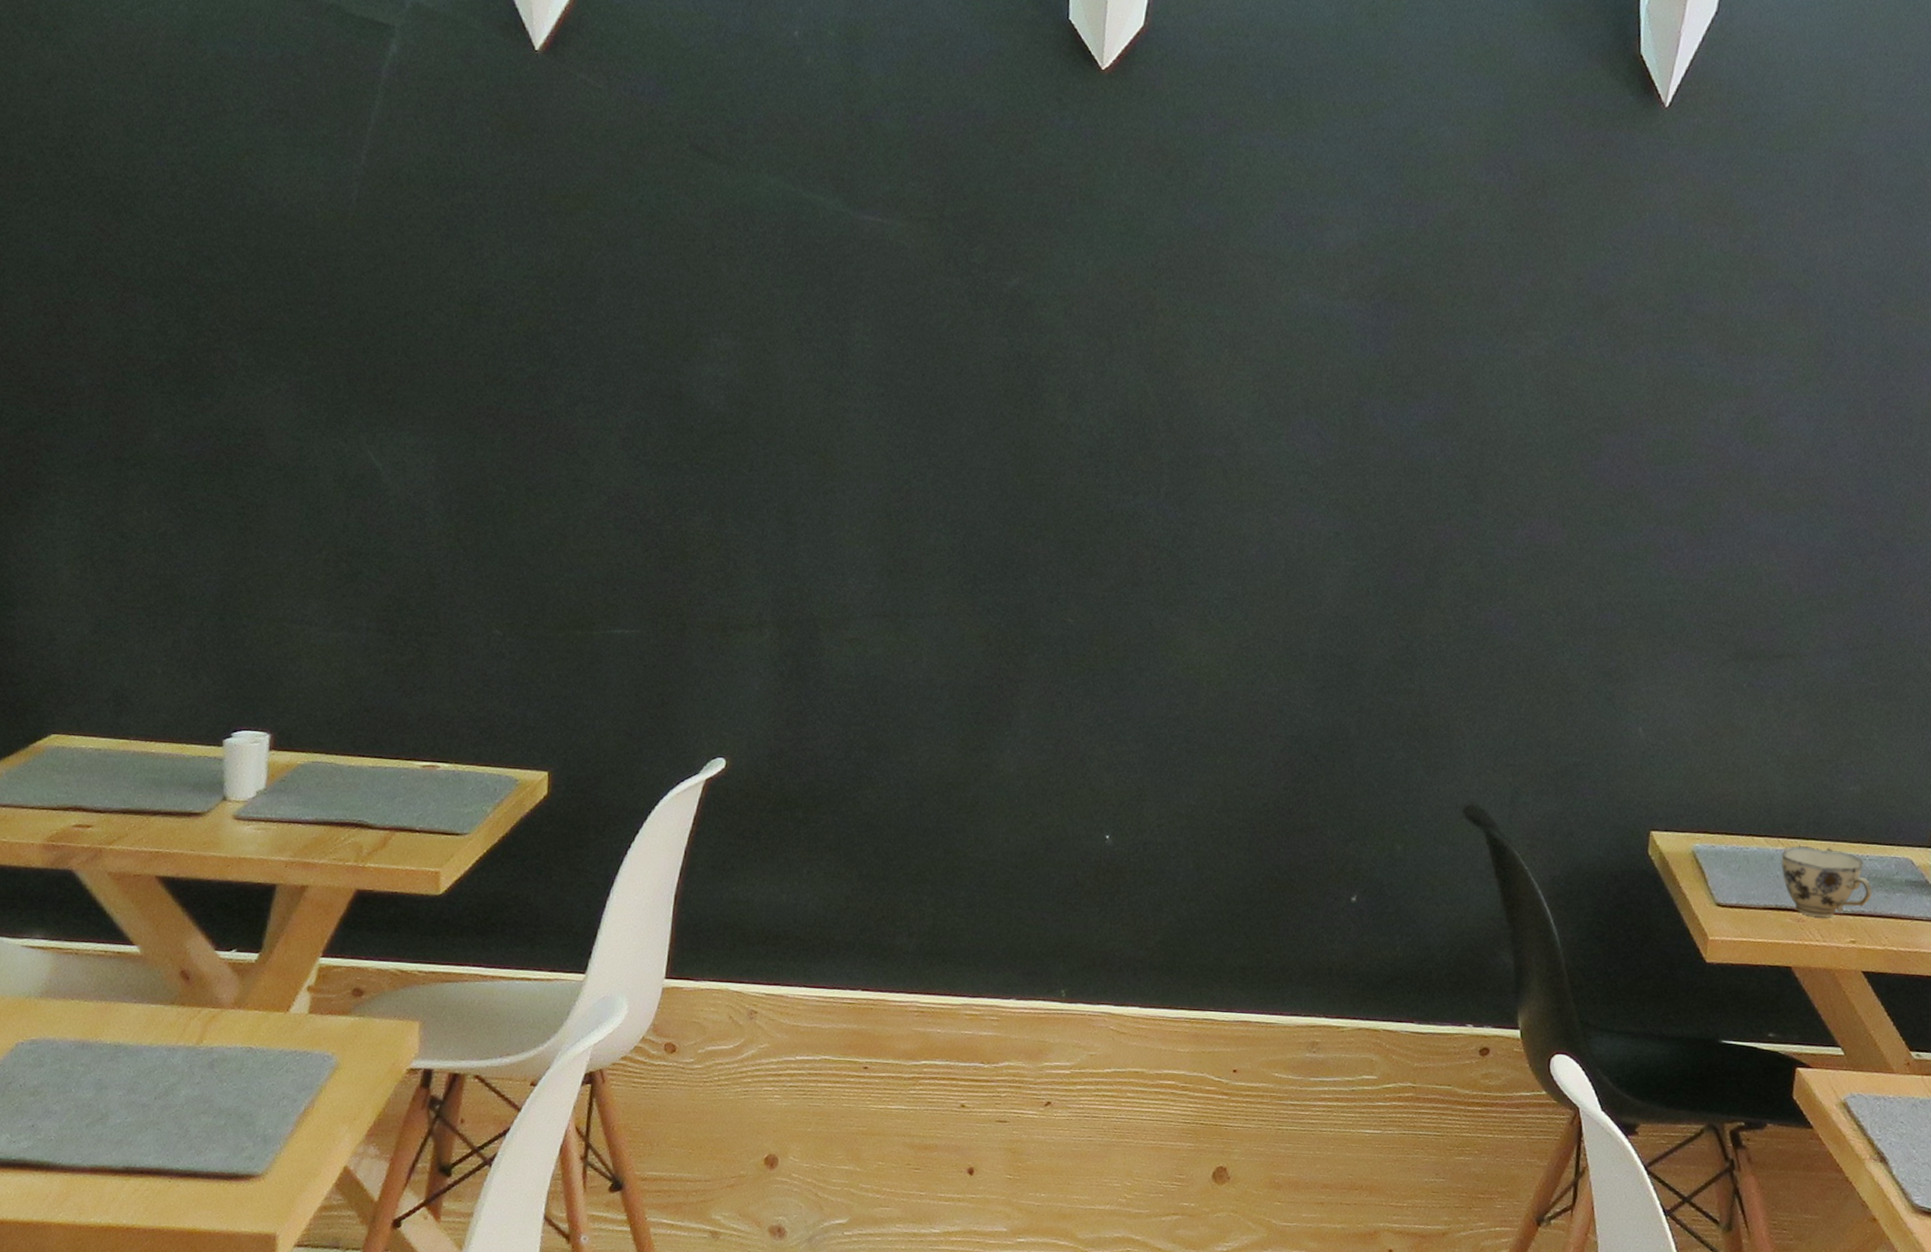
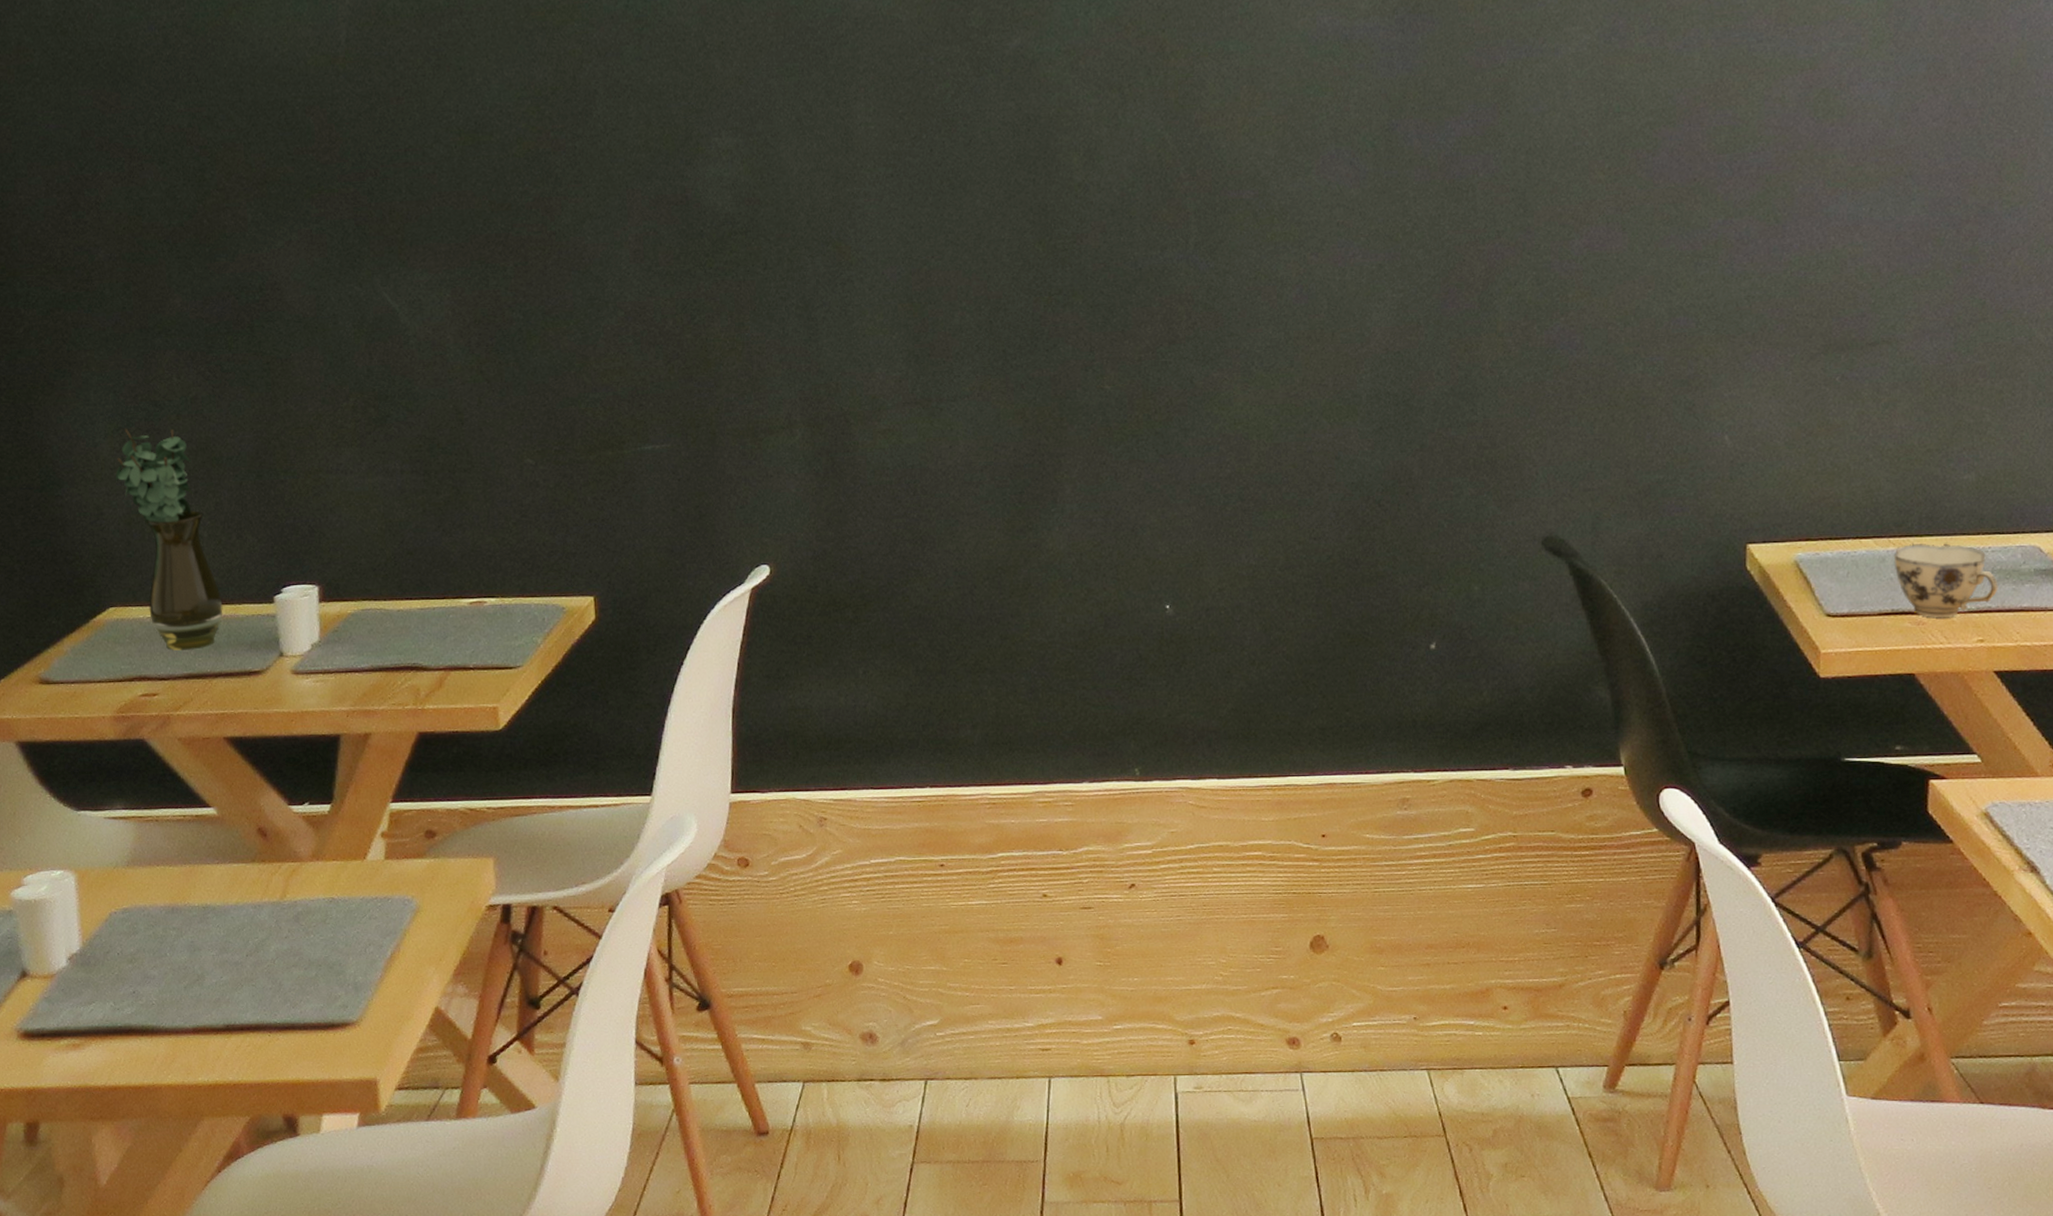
vase: none [72,557,170,785] -> present [115,429,223,651]

